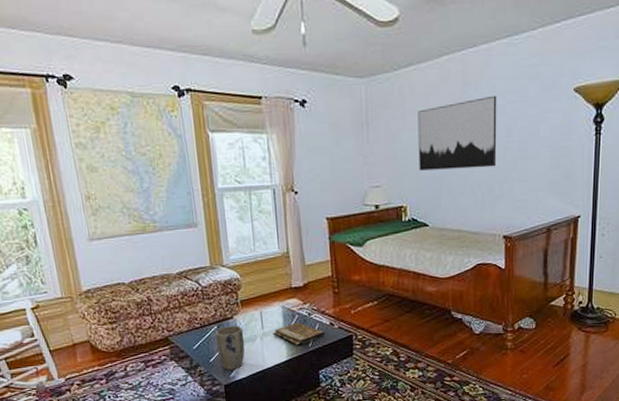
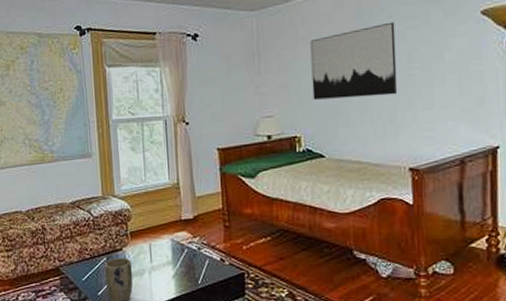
book: present [273,322,326,345] -> none [162,257,216,281]

